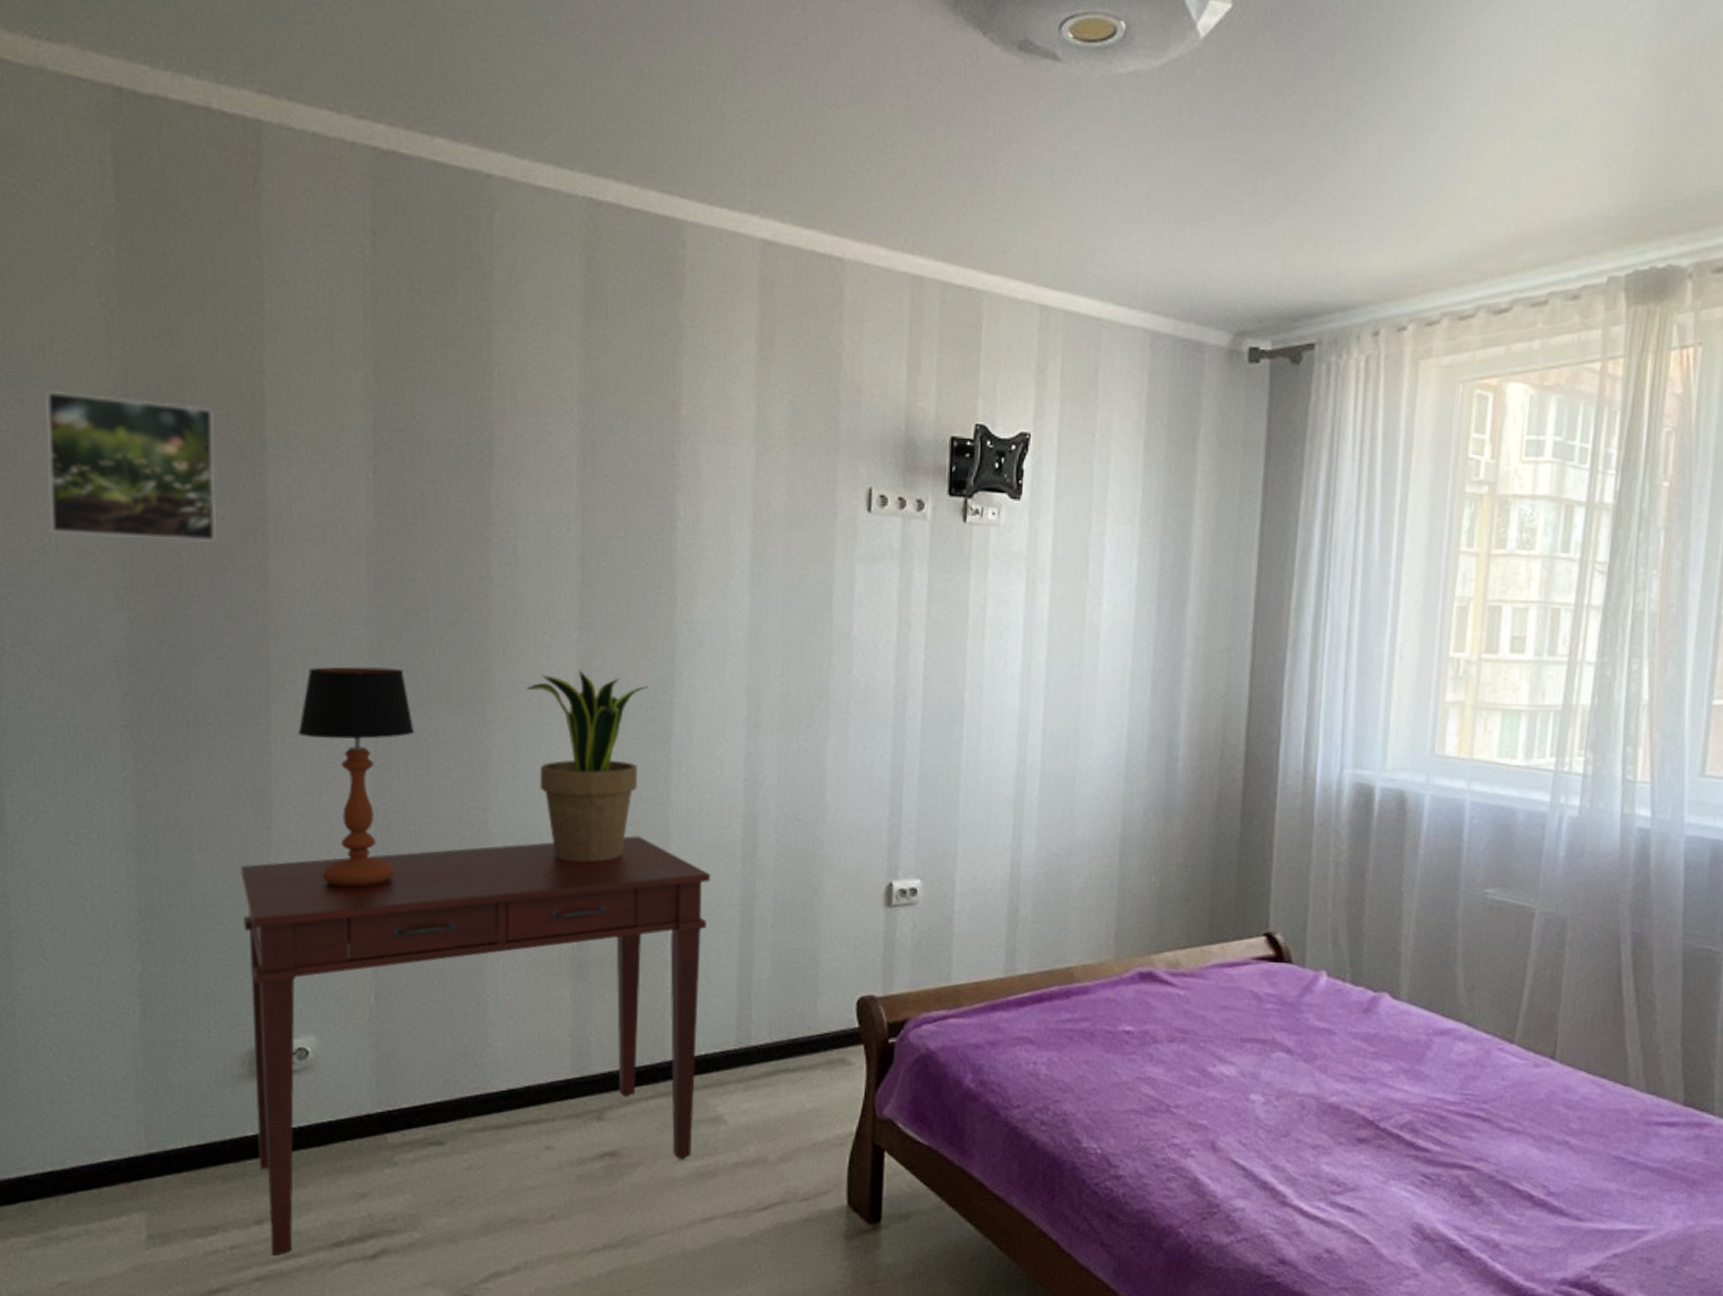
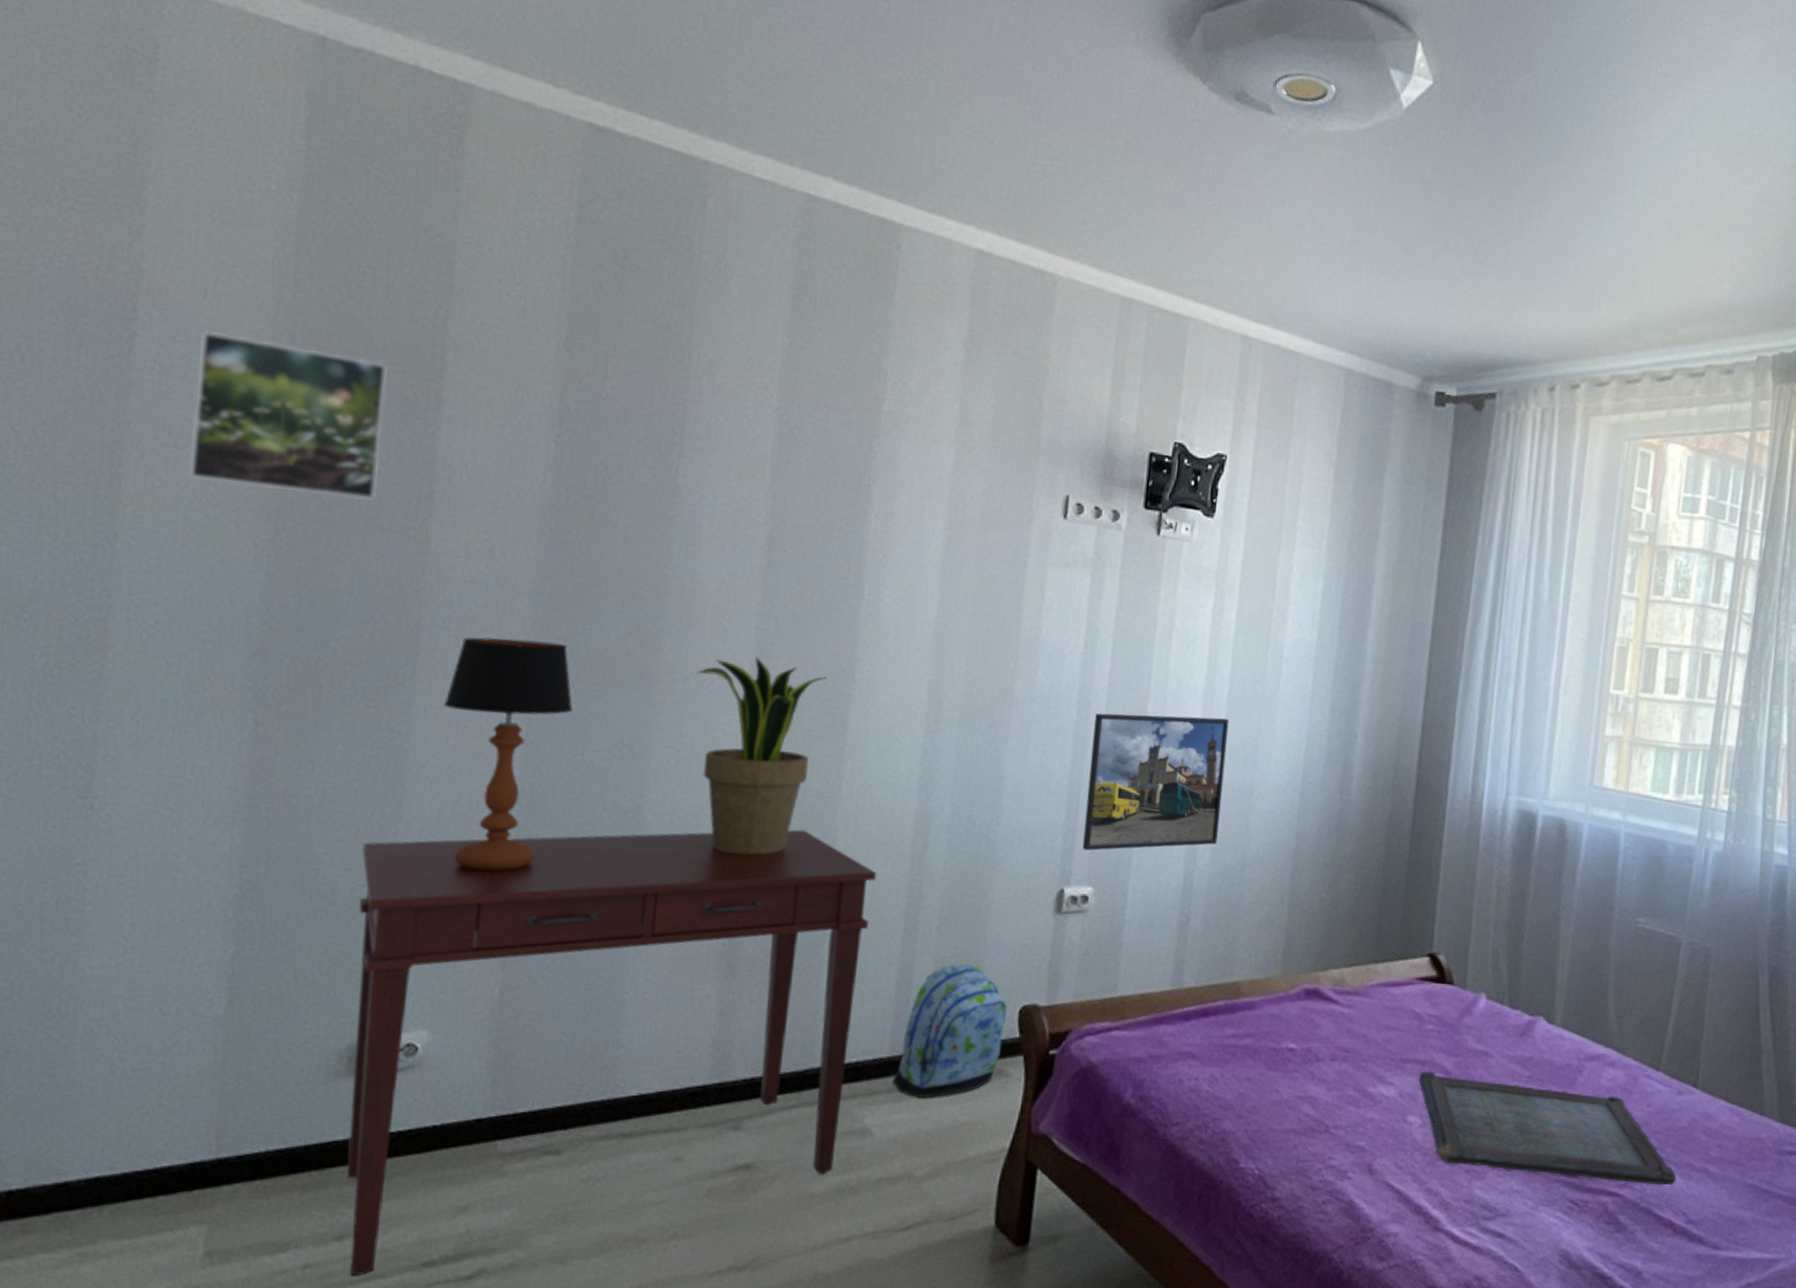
backpack: none [740,958,844,1087] -> present [892,964,1007,1098]
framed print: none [908,705,1048,844] -> present [1082,713,1230,851]
serving tray: none [1259,1050,1535,1159] -> present [1418,1071,1677,1186]

